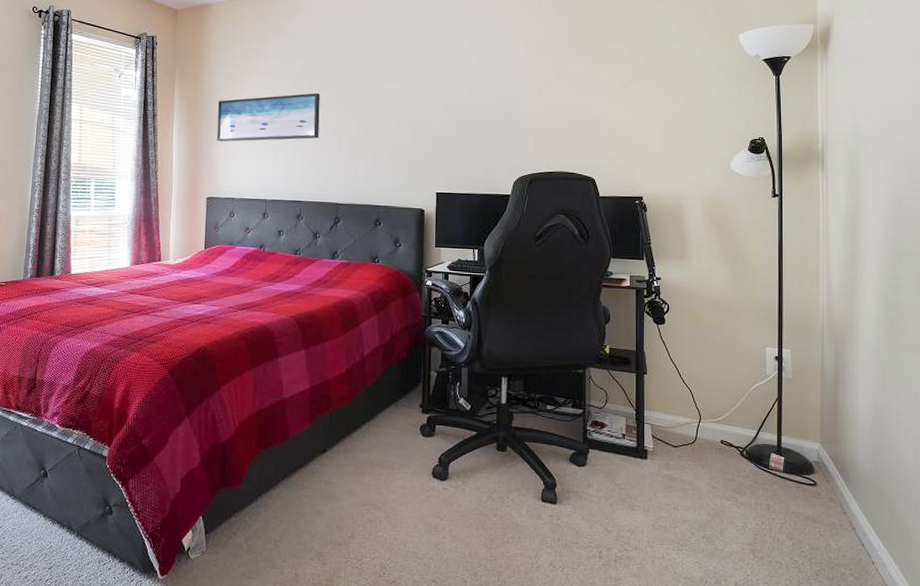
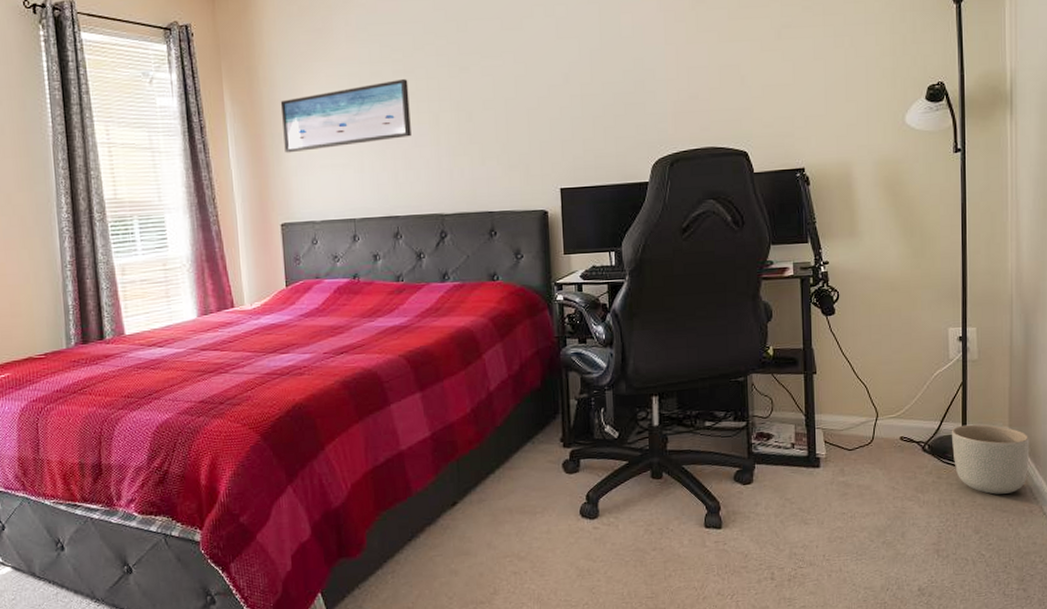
planter: none [768,436,840,505] -> present [952,424,1030,495]

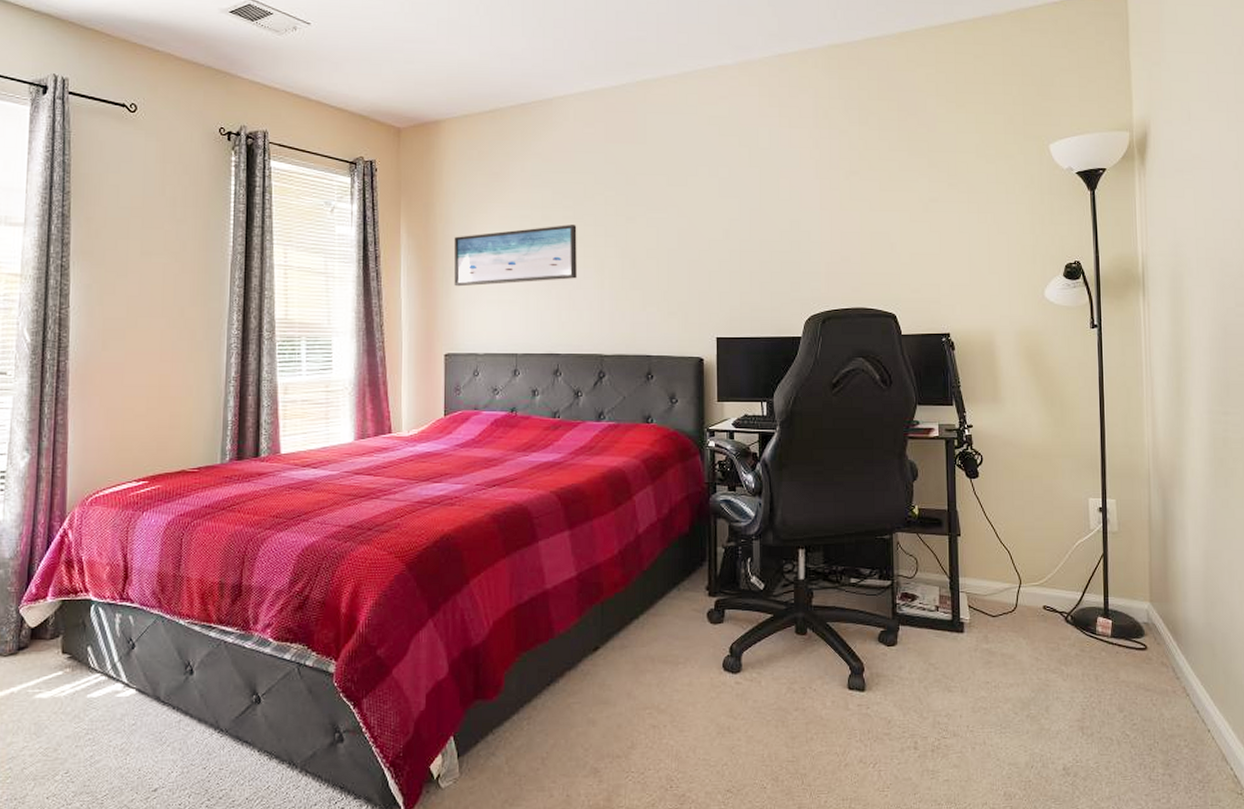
planter: present [952,424,1030,495] -> none [1094,597,1171,672]

